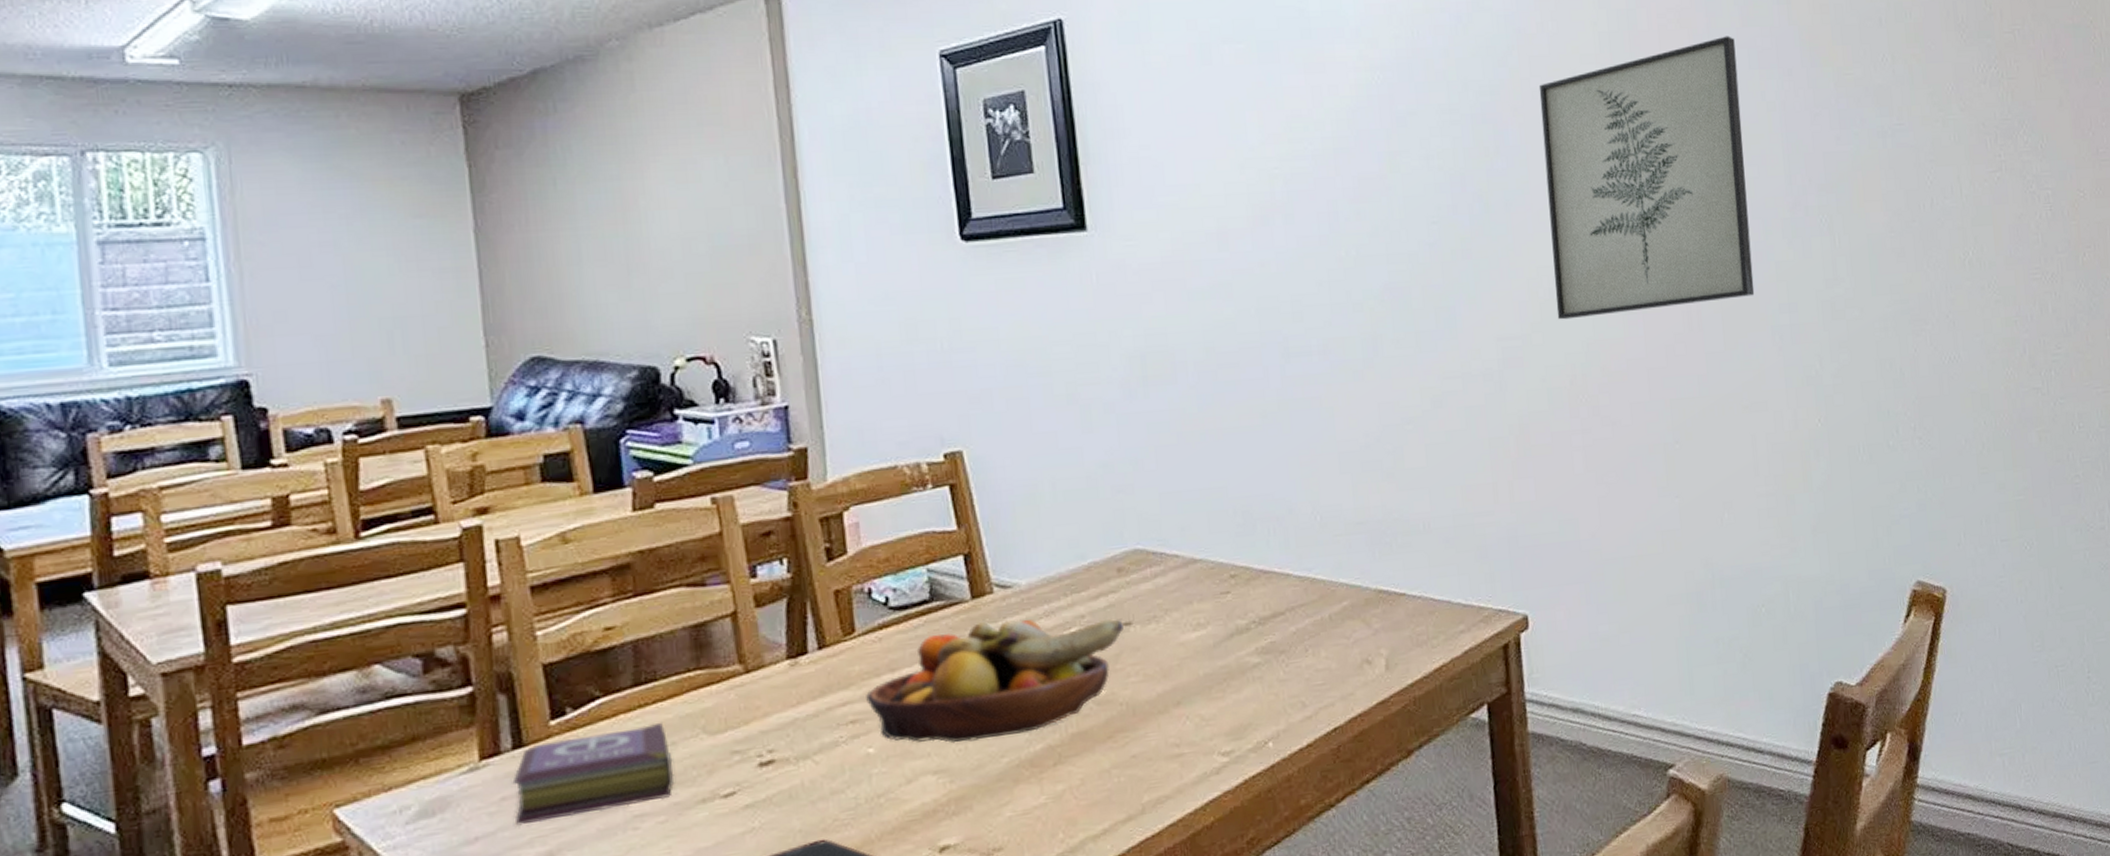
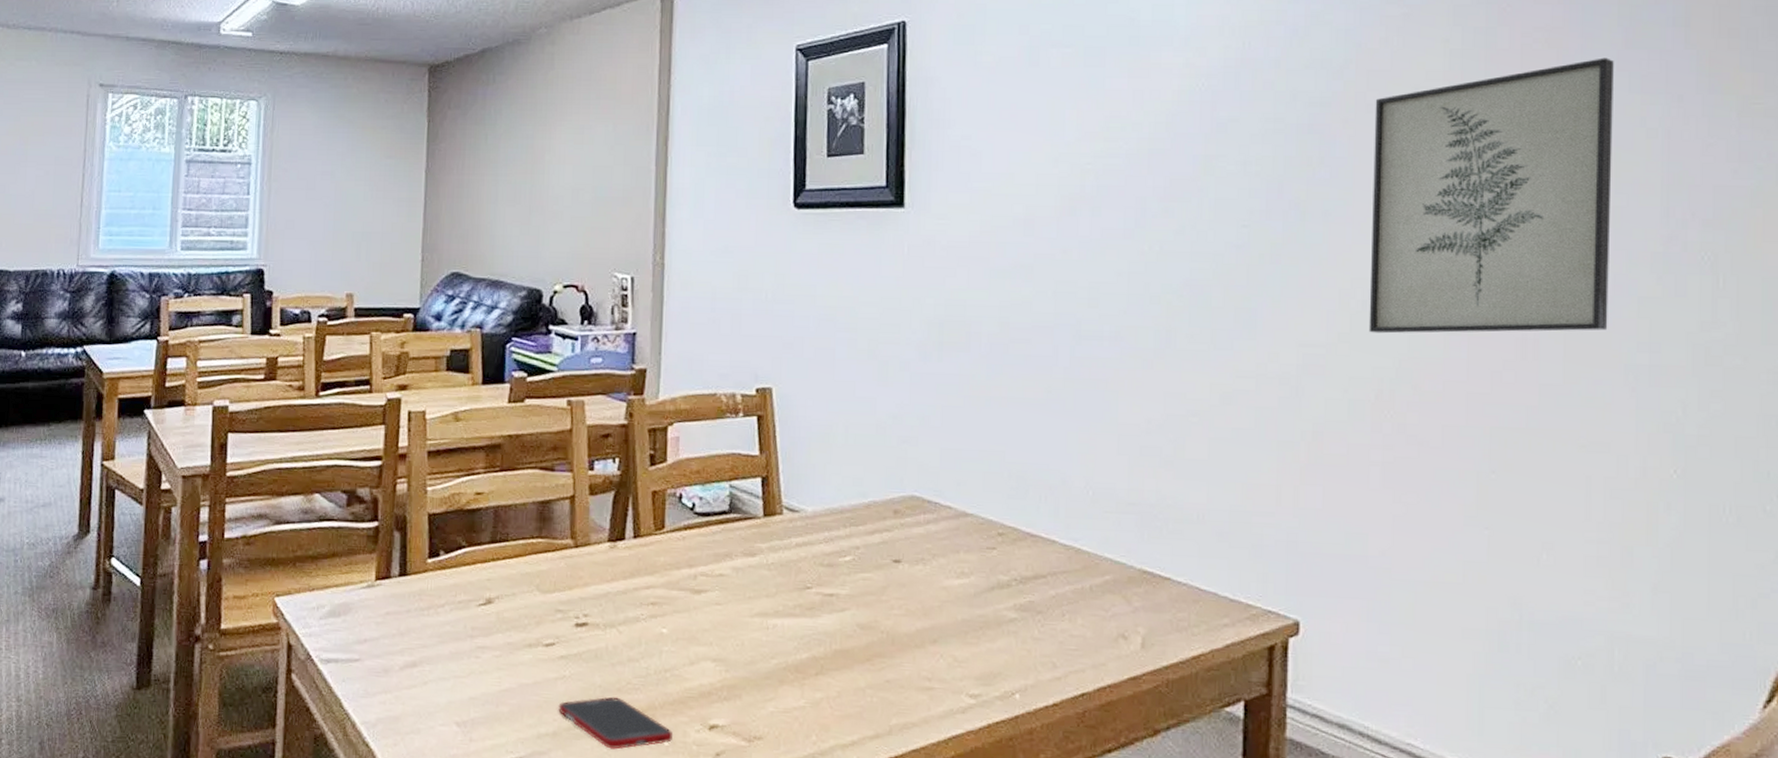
book: present [512,722,675,826] -> none [394,575,512,638]
fruit bowl: present [866,619,1123,743] -> none [666,537,893,641]

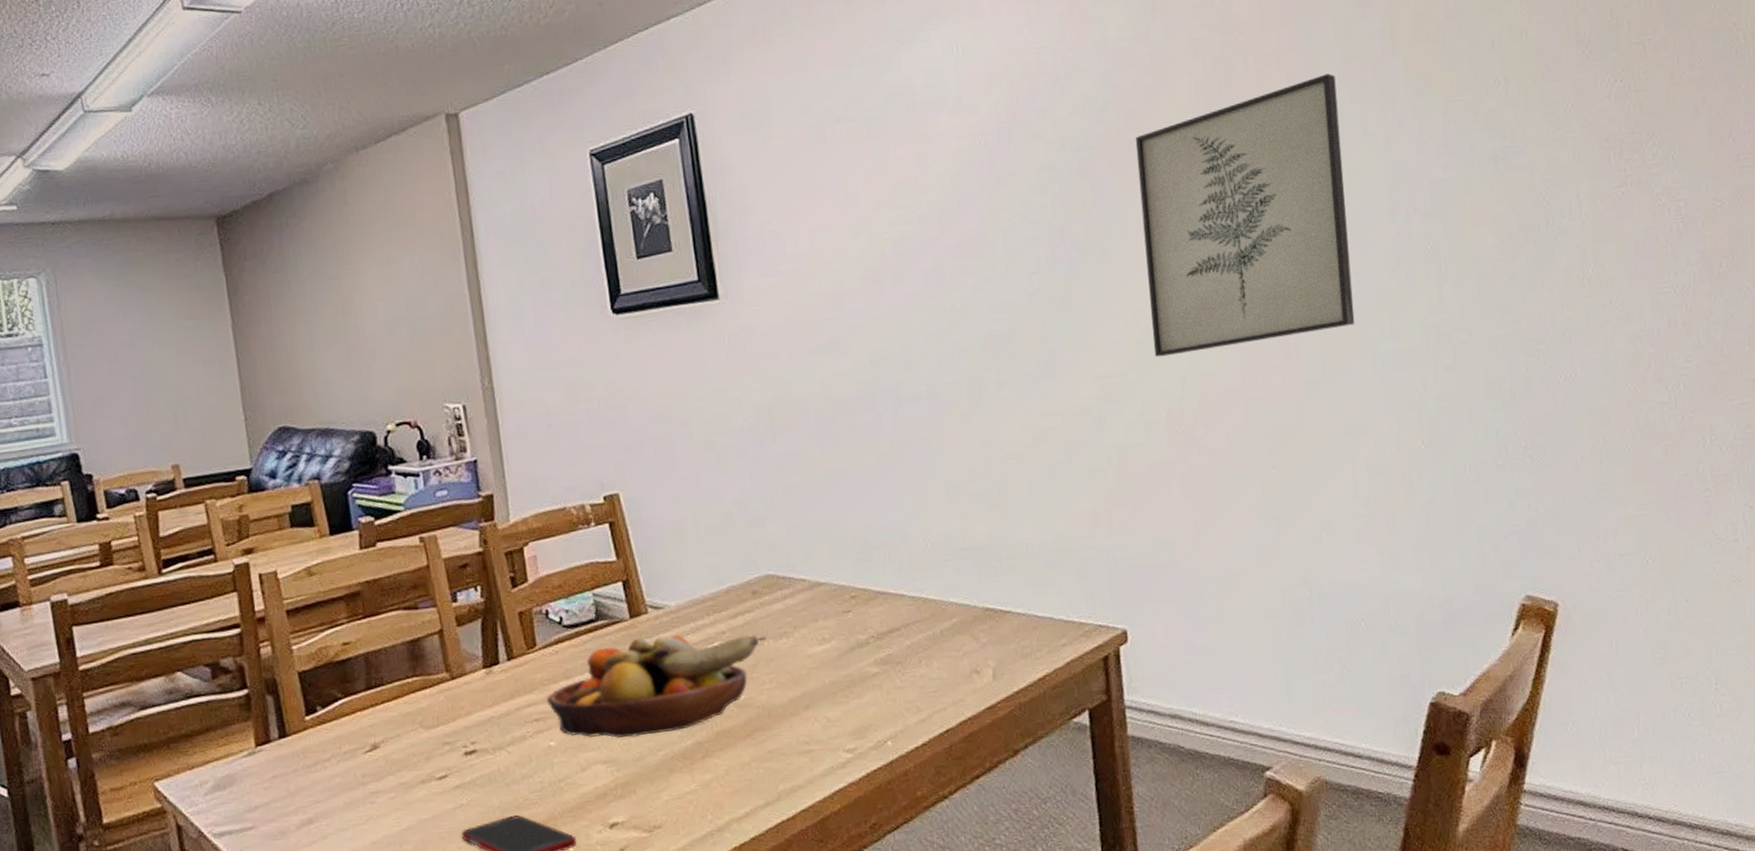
fruit bowl: none [666,537,893,641] -> present [547,634,759,739]

